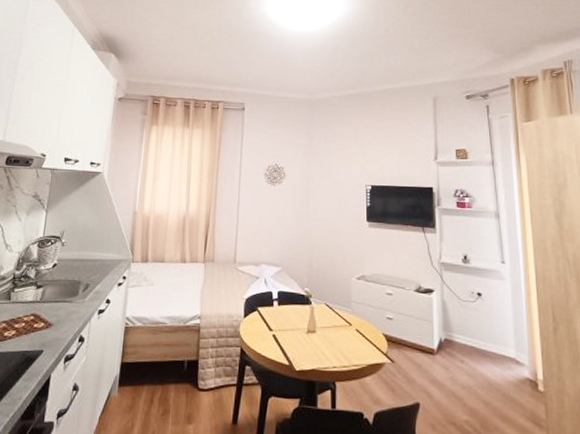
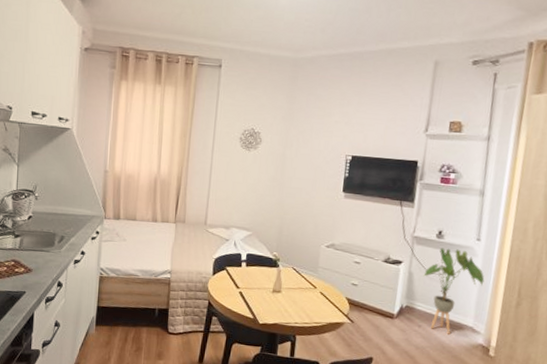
house plant: none [457,273,517,369] -> present [423,247,485,335]

